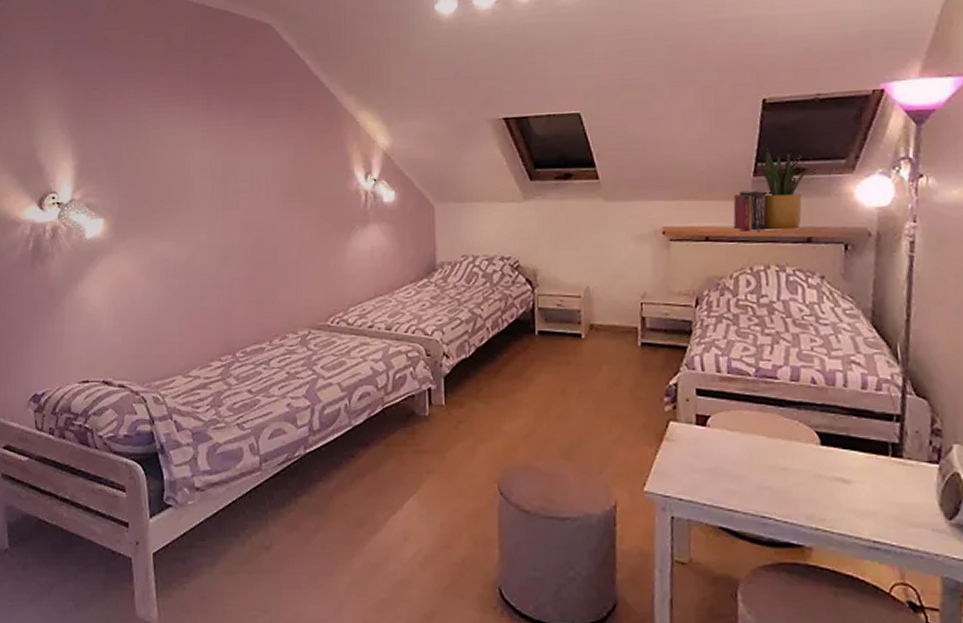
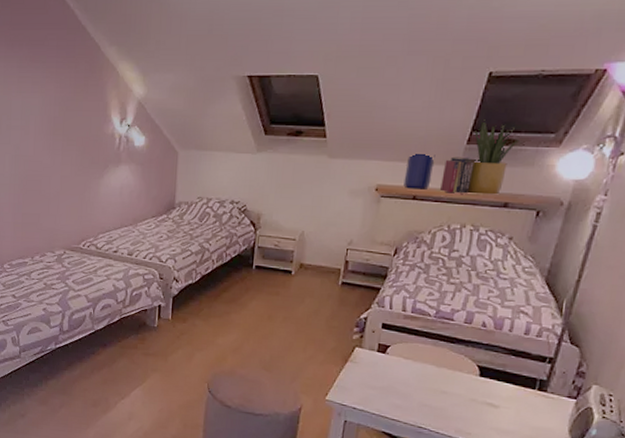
vase: none [692,190,722,230] -> present [403,154,436,190]

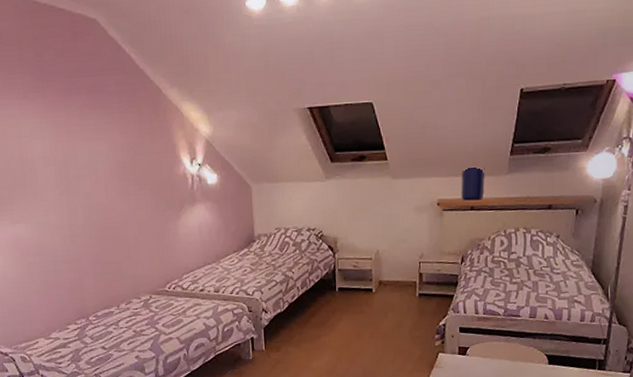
books: present [440,158,475,194] -> none [493,167,519,201]
planter: present [467,119,519,195] -> none [516,132,553,200]

